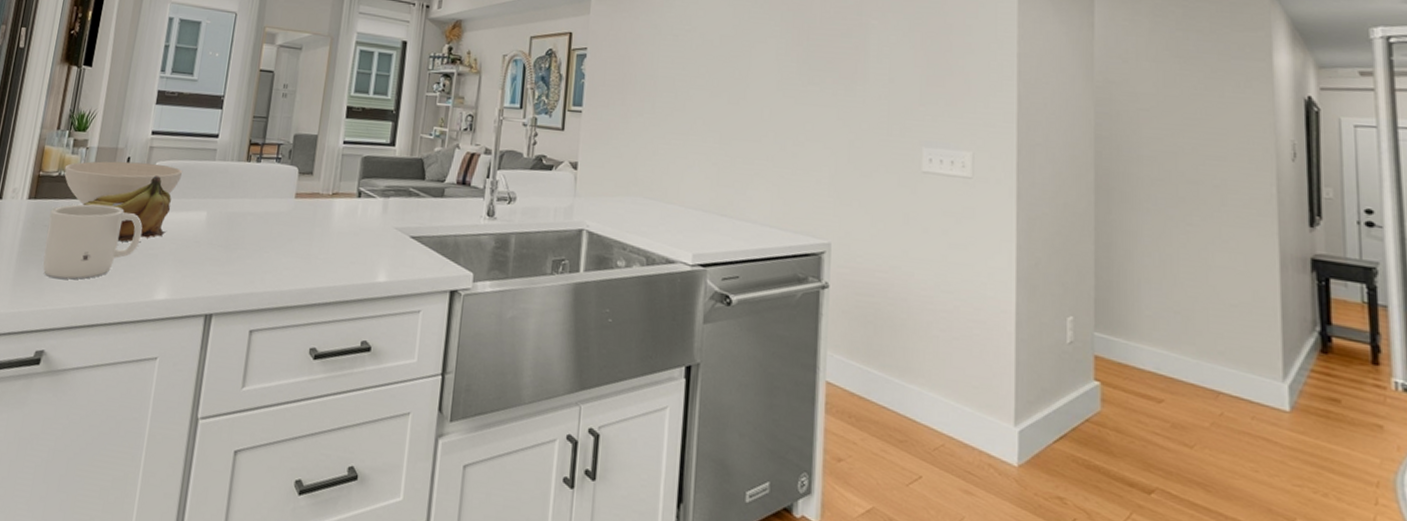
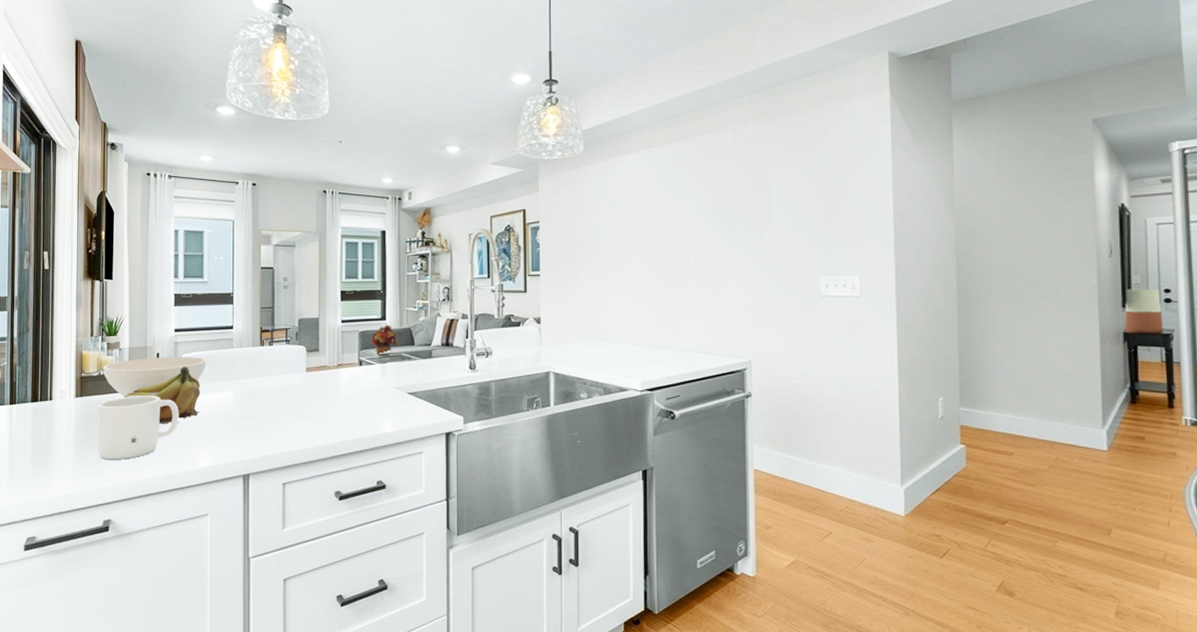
flower arrangement: none [375,151,406,190] -> present [371,324,398,356]
vase: none [1312,203,1364,268] -> present [1124,288,1163,335]

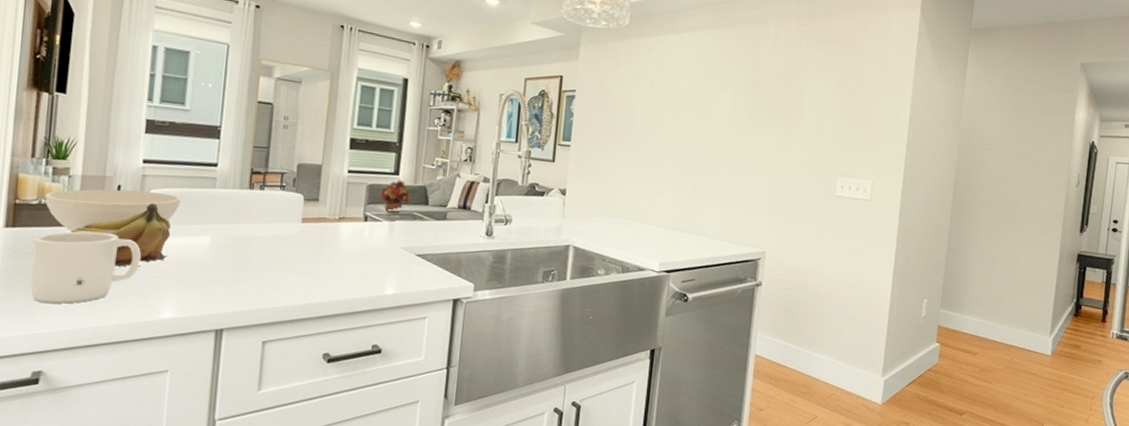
vase: present [1124,288,1163,335] -> none [1079,216,1110,259]

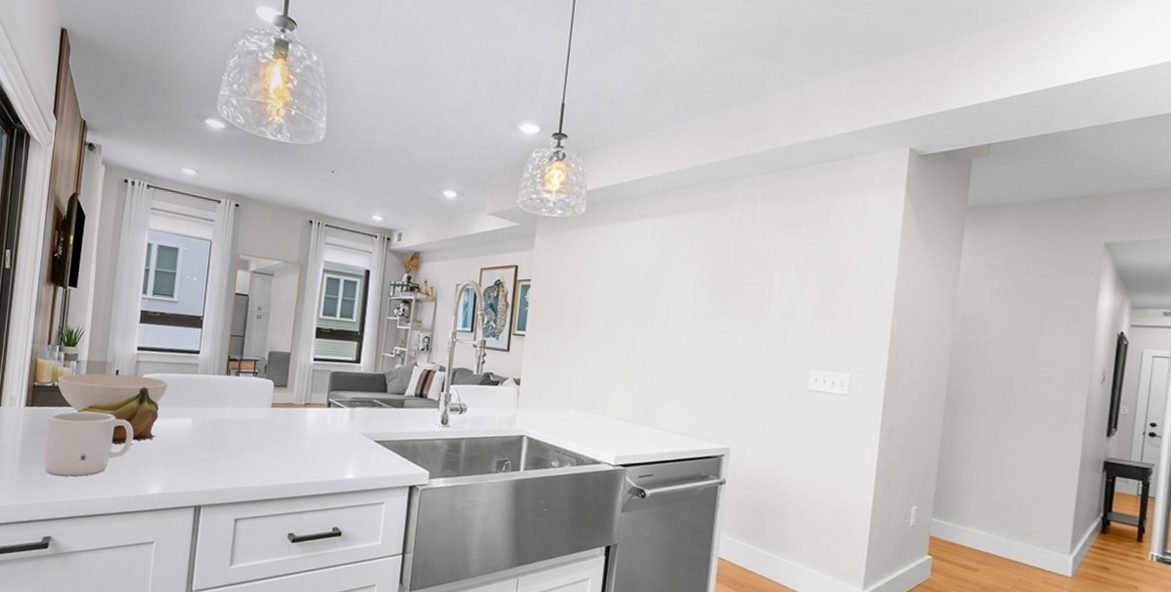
flower arrangement: present [380,180,411,214] -> none [342,368,371,401]

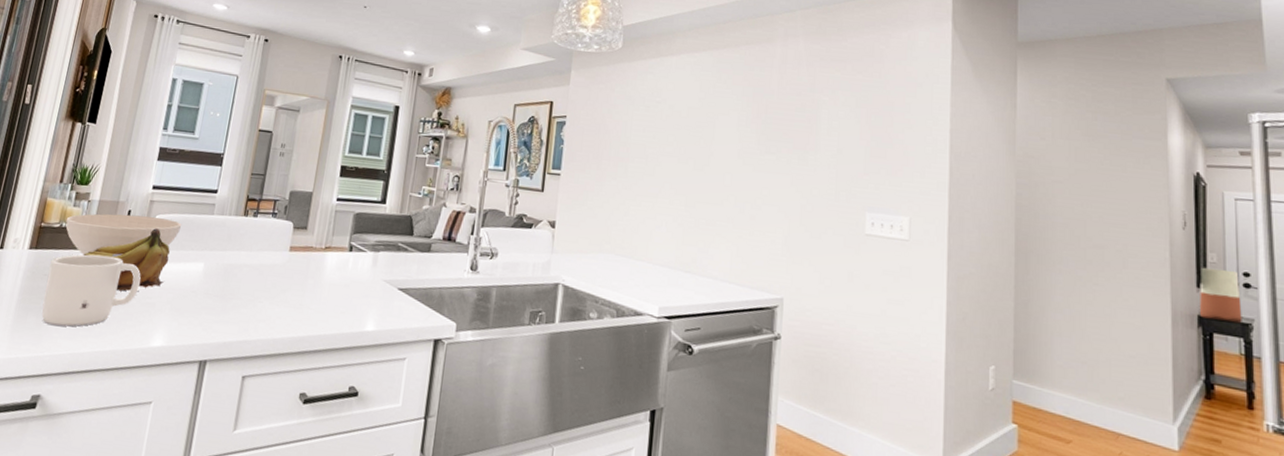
vase: none [1105,418,1146,468] -> present [1199,267,1242,324]

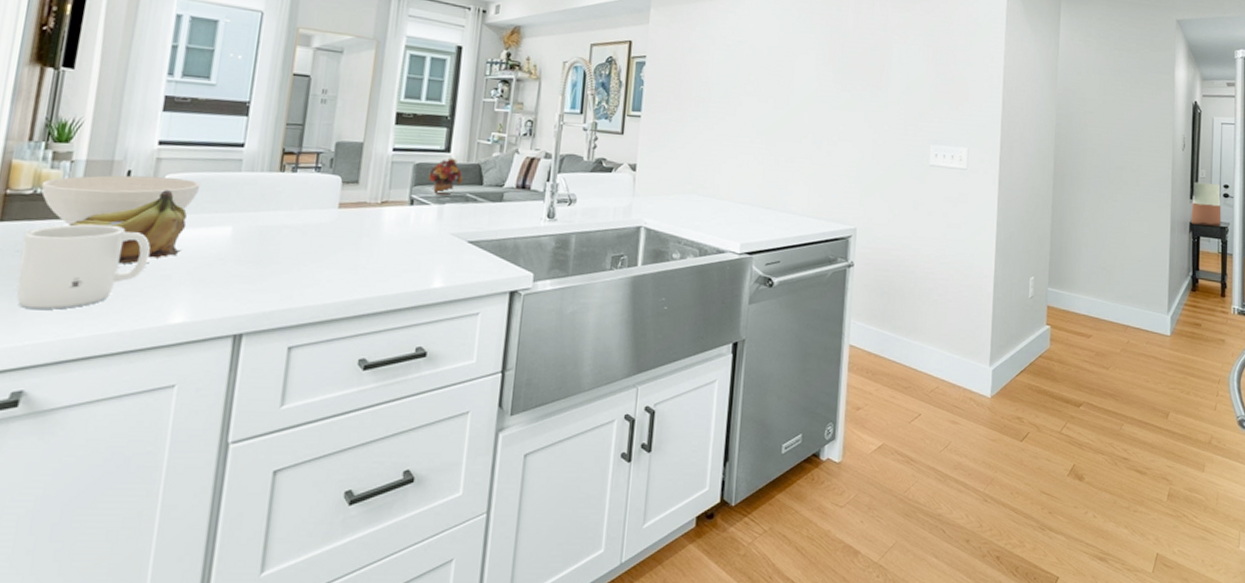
flower arrangement: none [366,208,396,245] -> present [428,157,463,196]

